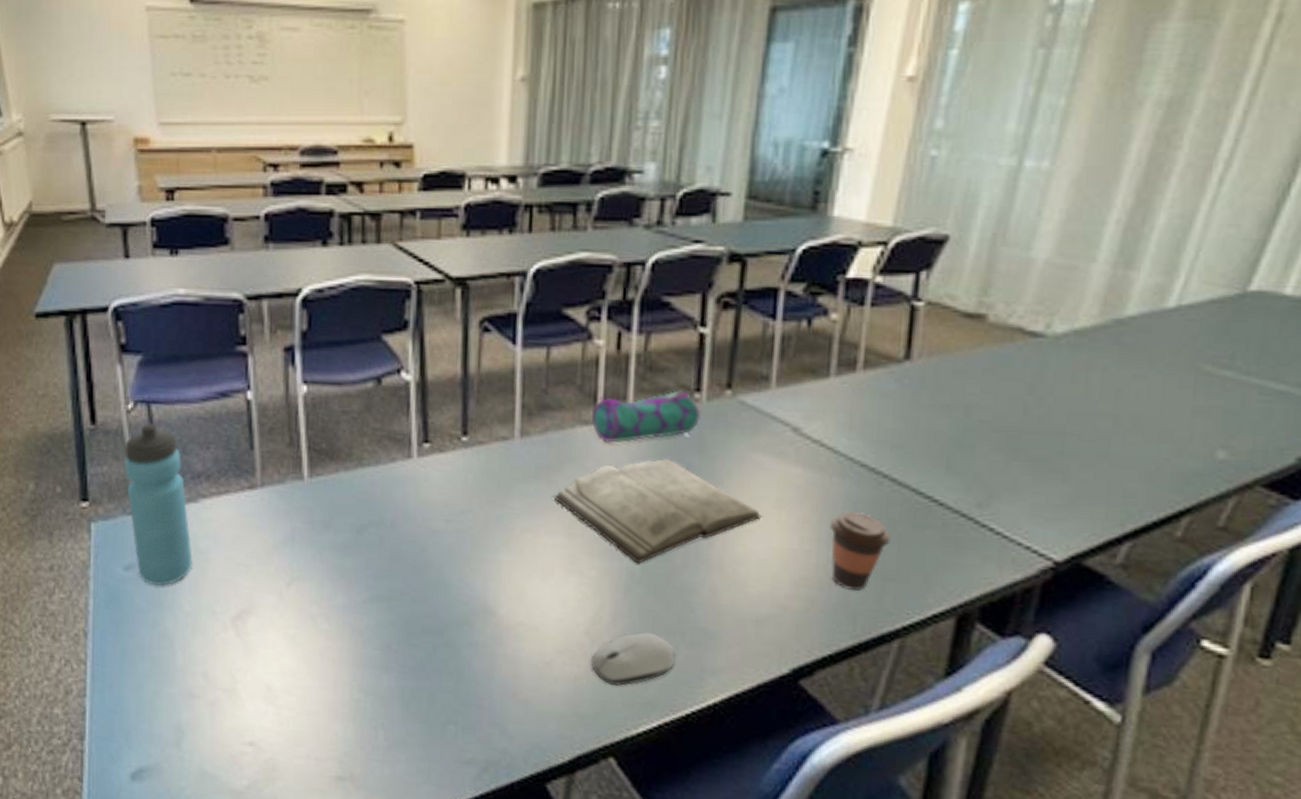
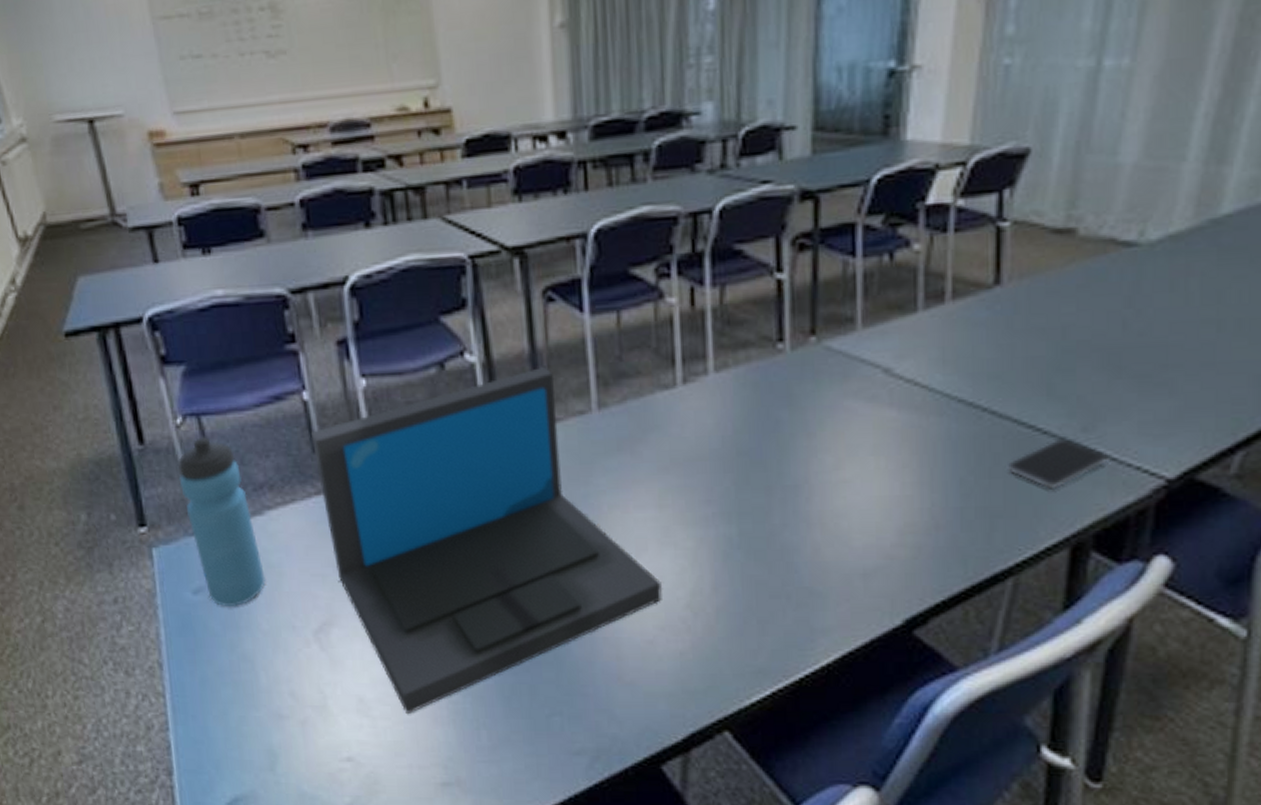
laptop: none [250,391,563,708] -> present [310,366,662,715]
diary: present [553,459,762,564] -> none [639,416,860,529]
computer mouse: present [590,632,676,687] -> none [695,599,783,658]
pencil case: present [591,390,702,443] -> none [671,342,787,406]
coffee cup: present [829,511,891,591] -> none [930,450,996,531]
smartphone: none [902,511,1001,558] -> present [1006,438,1109,488]

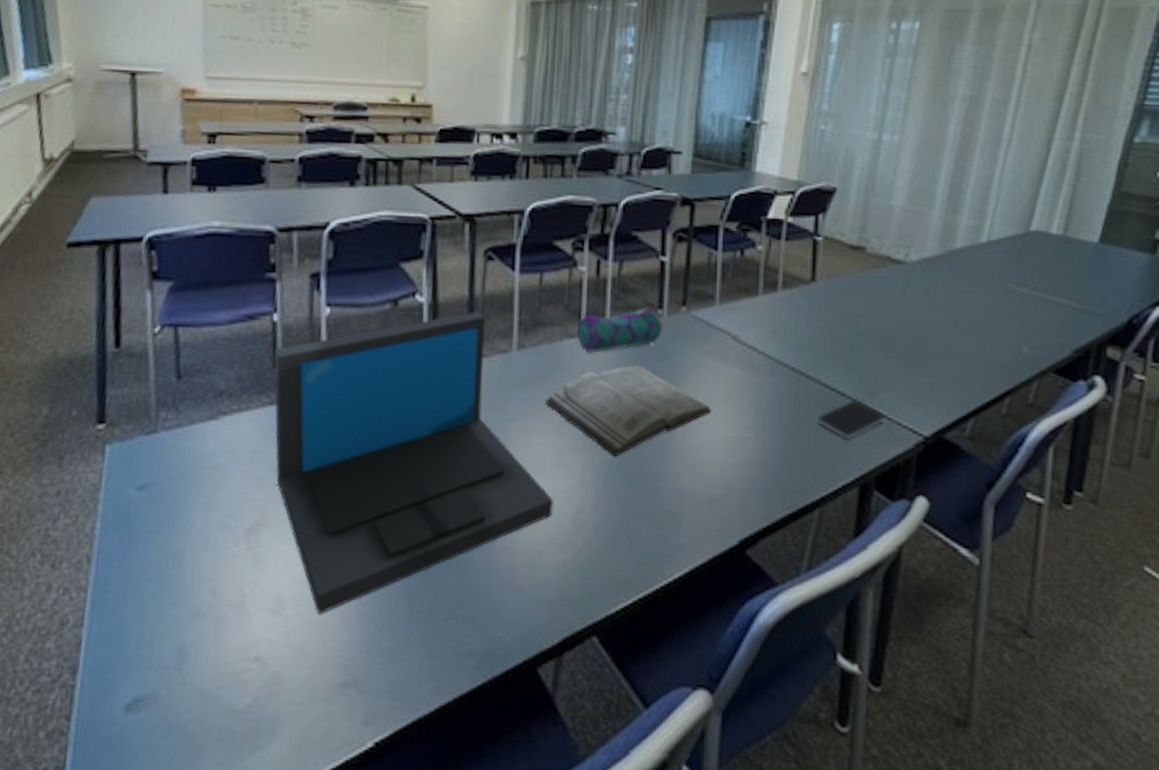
water bottle: present [177,436,265,607] -> none [145,345,209,505]
diary: none [639,416,860,529] -> present [545,365,712,457]
pencil case: none [671,342,787,406] -> present [576,307,664,353]

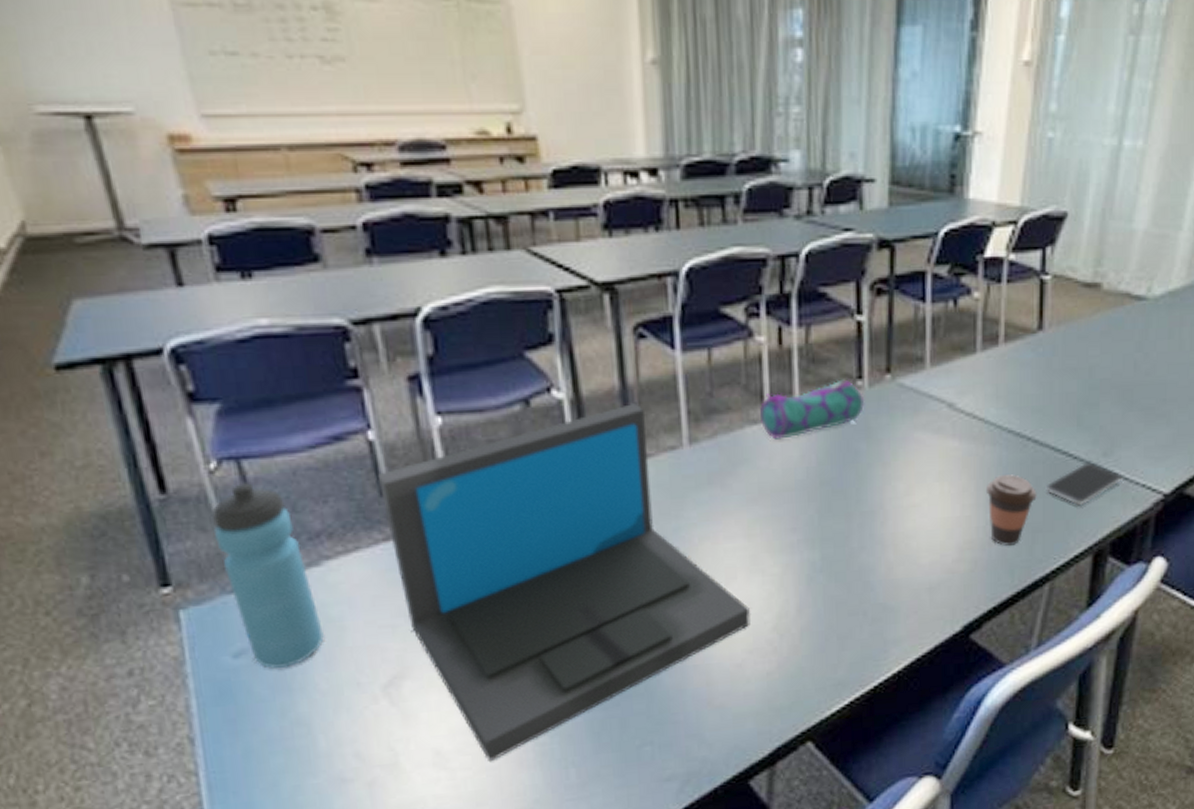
water bottle: none [145,345,209,505] -> present [211,481,324,669]
diary: present [545,365,712,457] -> none [729,448,927,554]
coffee cup: none [763,404,809,469] -> present [985,474,1037,546]

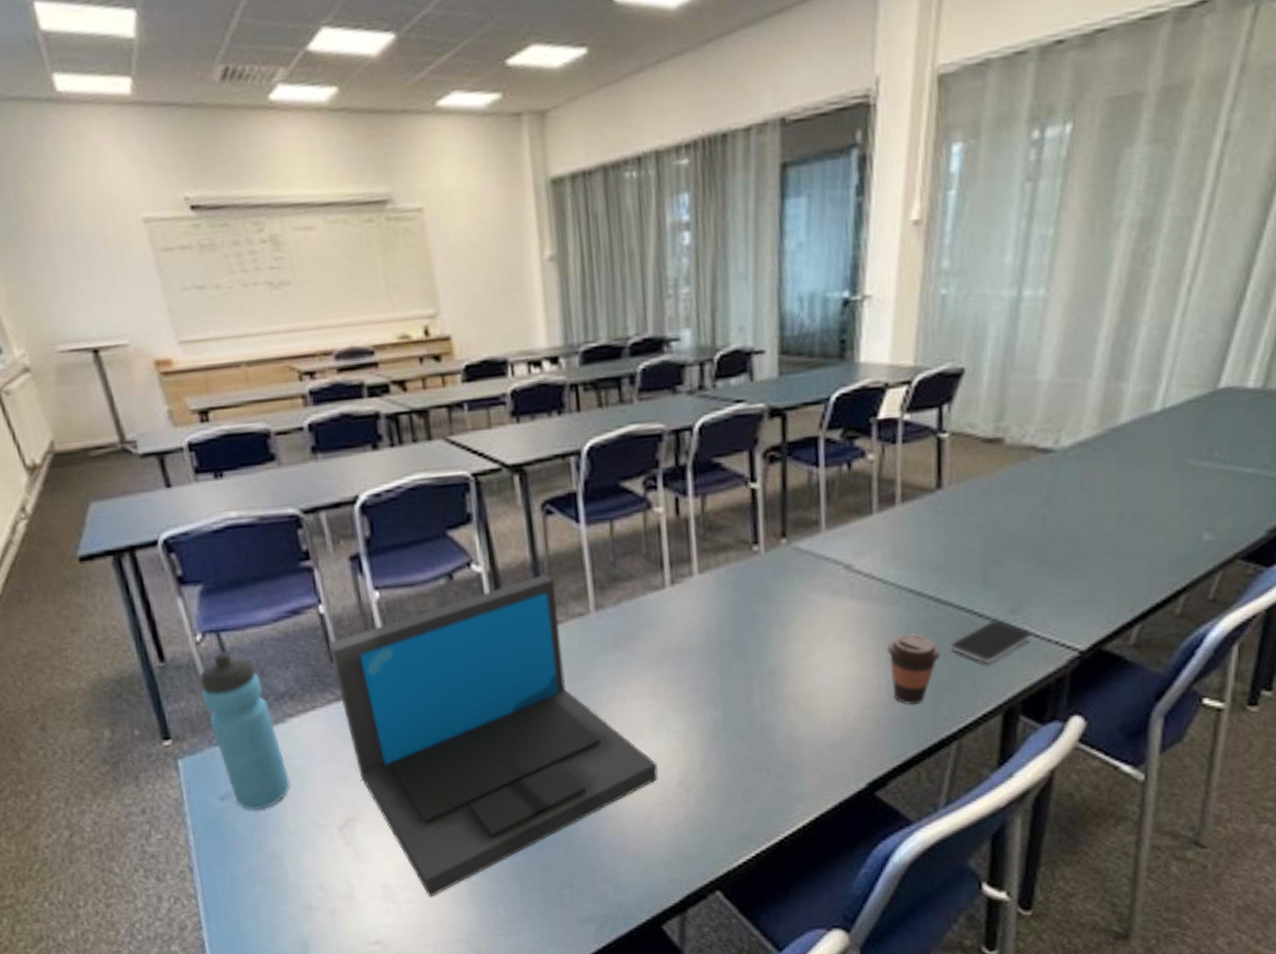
pencil case: present [759,379,865,440] -> none [660,545,762,605]

